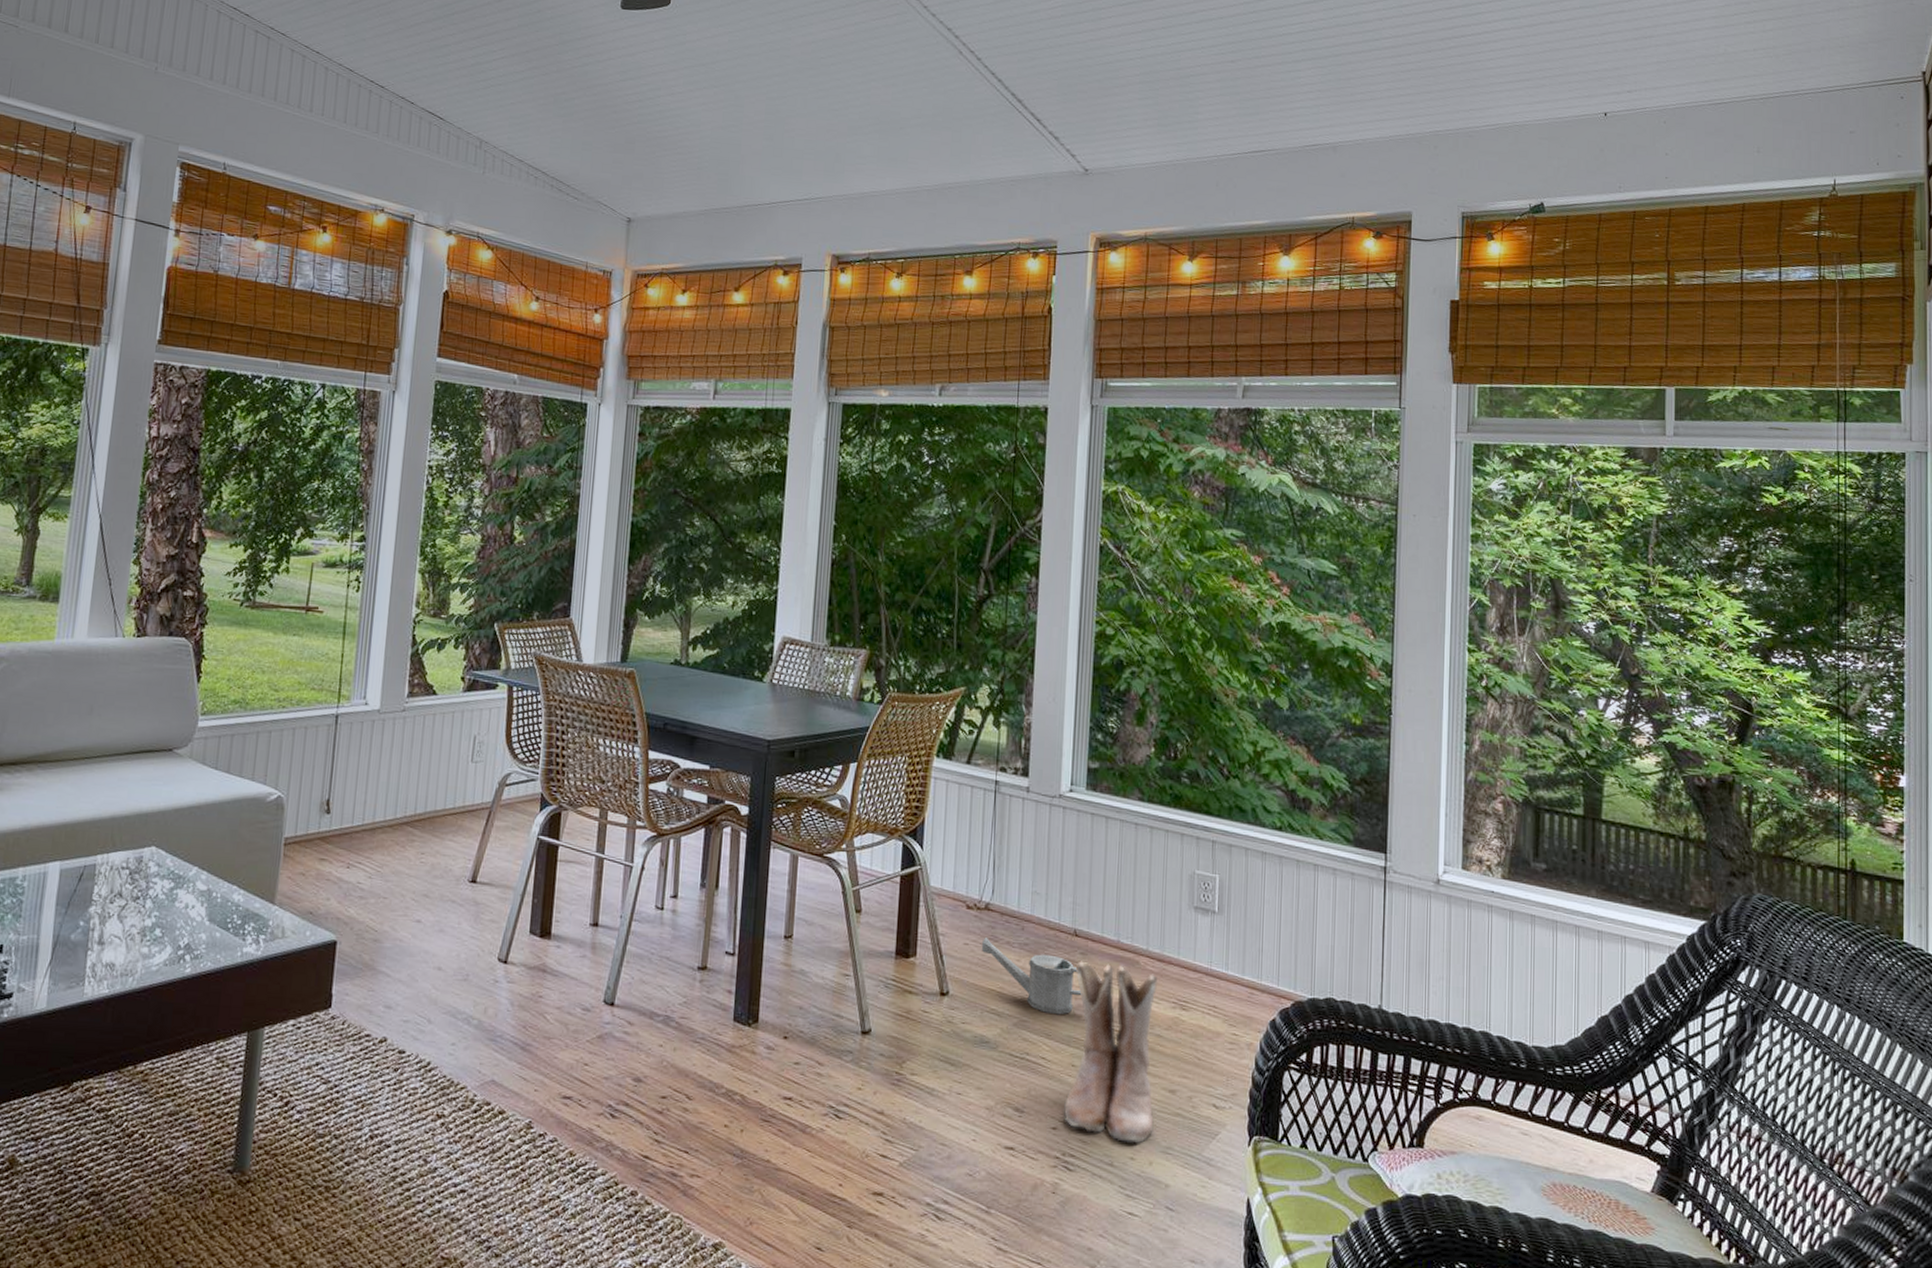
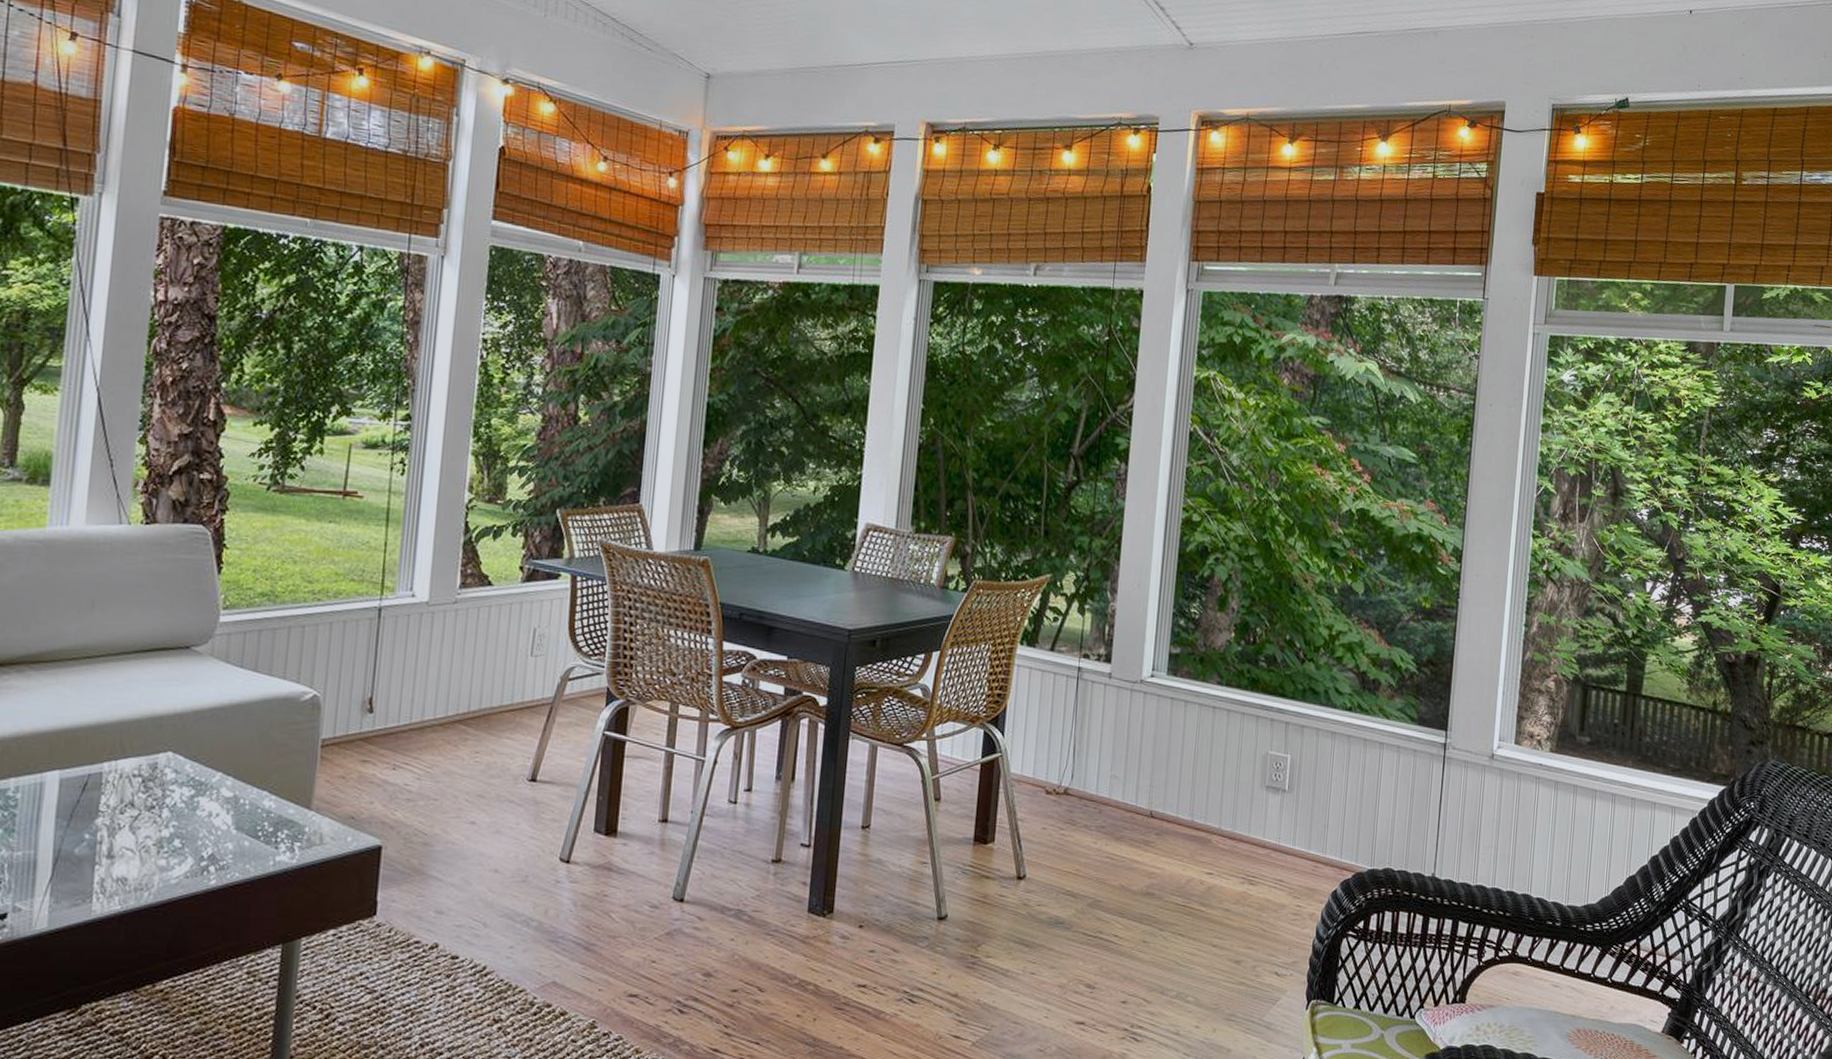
watering can: present [981,938,1082,1015] -> none [1059,822,1156,894]
boots: present [1063,961,1158,1144] -> none [1133,841,1229,1013]

